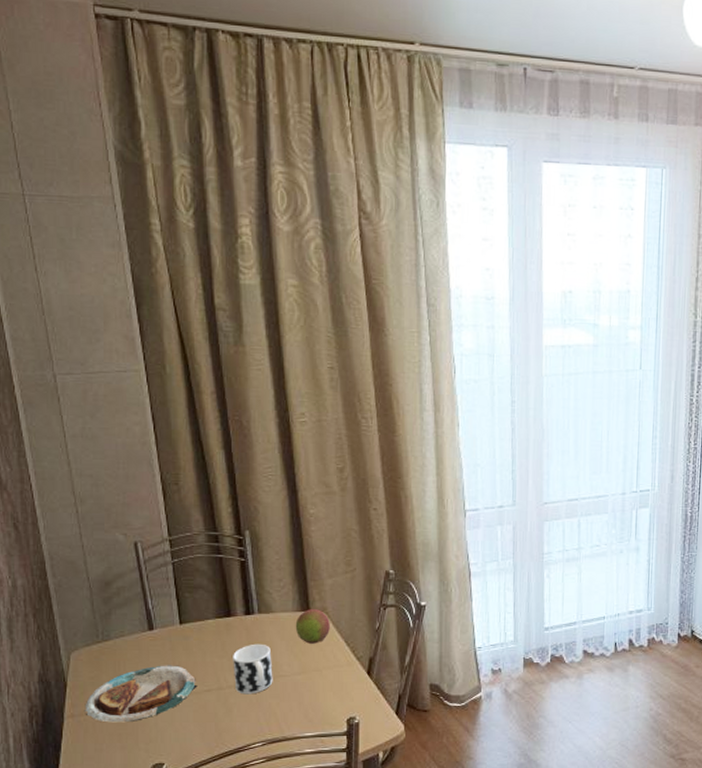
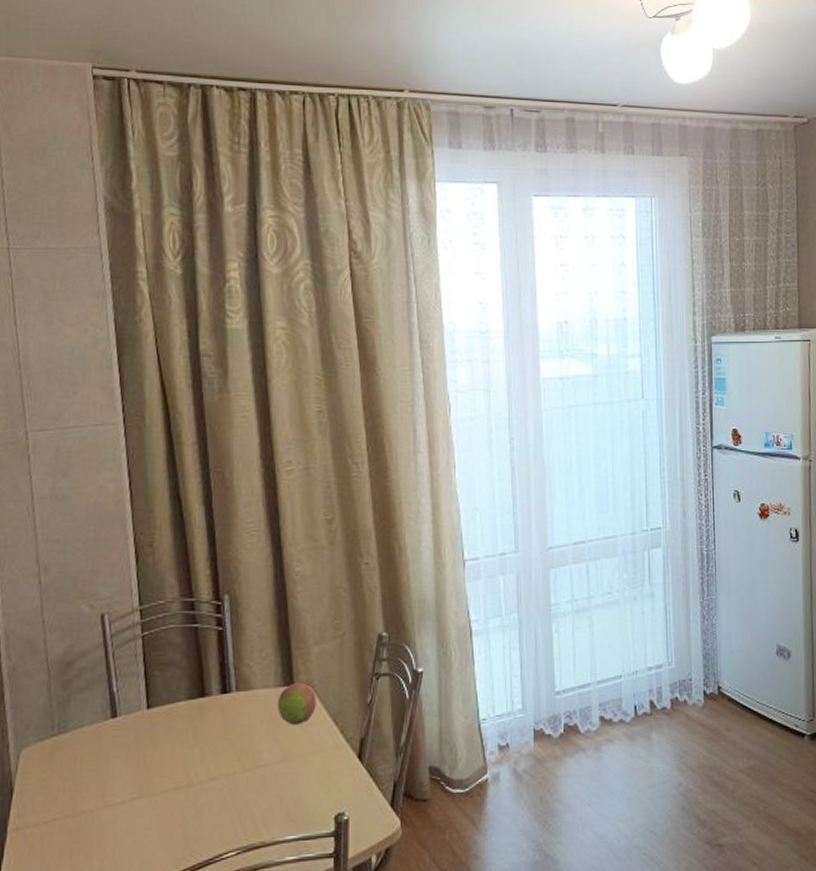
plate: present [85,665,197,723] -> none [32,759,164,836]
cup: present [233,643,273,695] -> none [205,727,251,791]

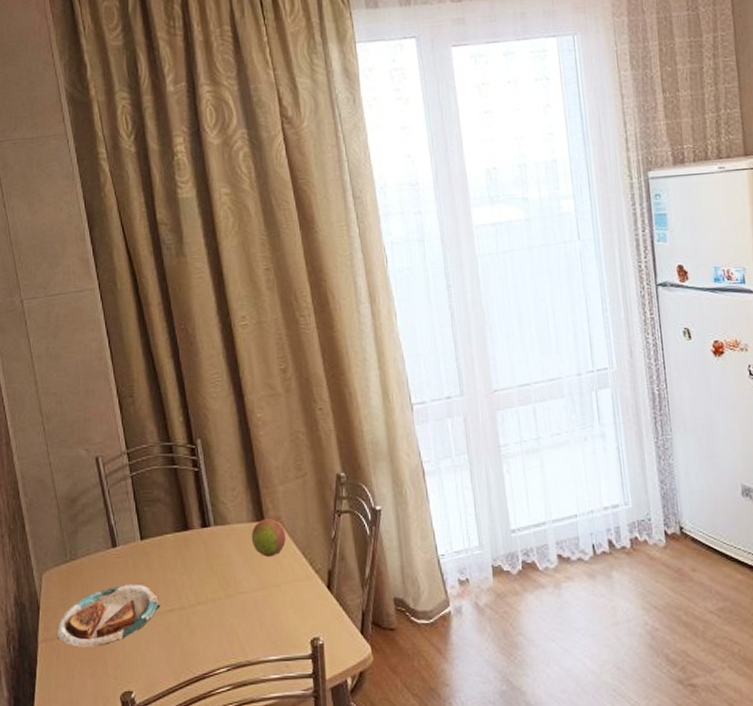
plate: none [32,759,164,836] -> present [56,583,160,647]

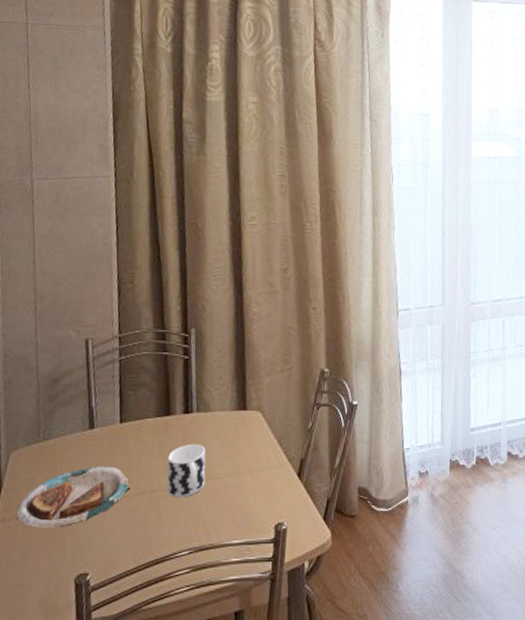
cup: none [192,558,233,614] -> present [167,443,206,498]
fruit: present [251,519,286,557] -> none [231,408,265,444]

